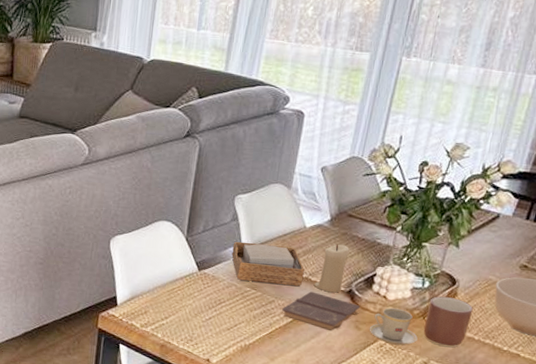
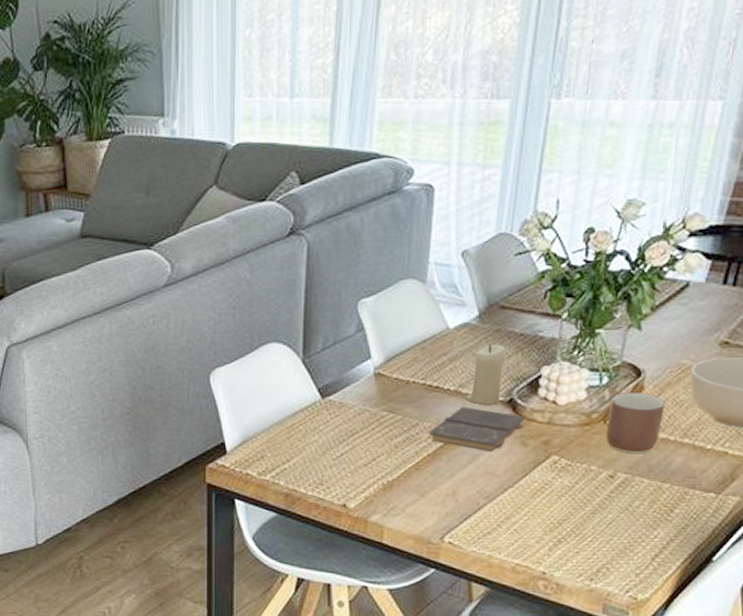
napkin holder: present [231,241,305,287] -> none [361,355,452,404]
teacup: present [369,307,418,345] -> none [538,414,599,459]

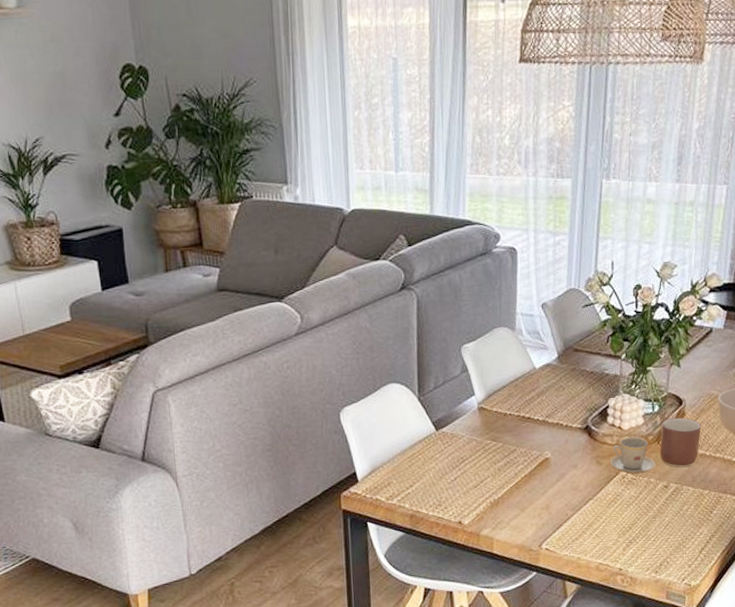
book: present [429,407,526,452] -> none [525,434,599,471]
candle: present [465,344,506,405] -> none [551,380,580,432]
teacup: none [538,414,599,459] -> present [610,437,655,474]

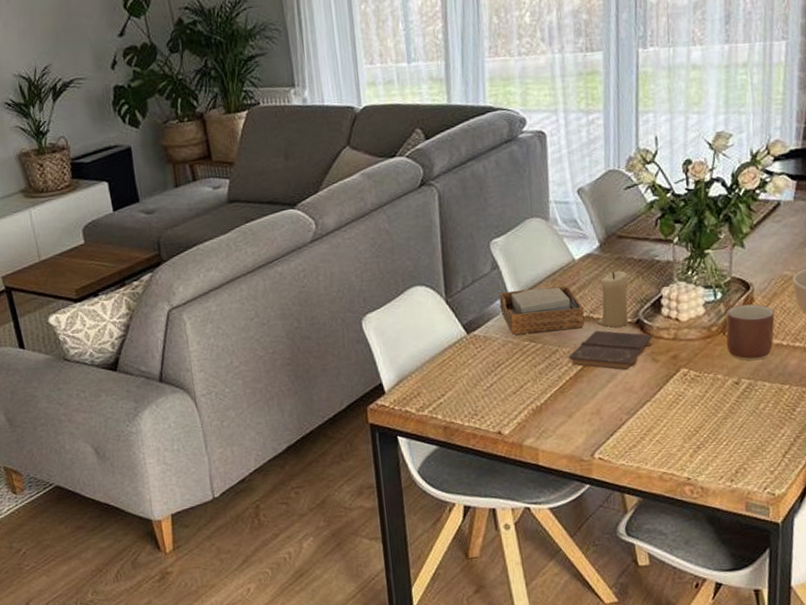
napkin holder: none [466,391,541,434] -> present [498,285,585,335]
book: none [525,434,599,471] -> present [569,330,654,371]
candle: none [551,380,580,432] -> present [597,270,628,328]
teacup: present [610,437,655,474] -> none [667,329,722,371]

